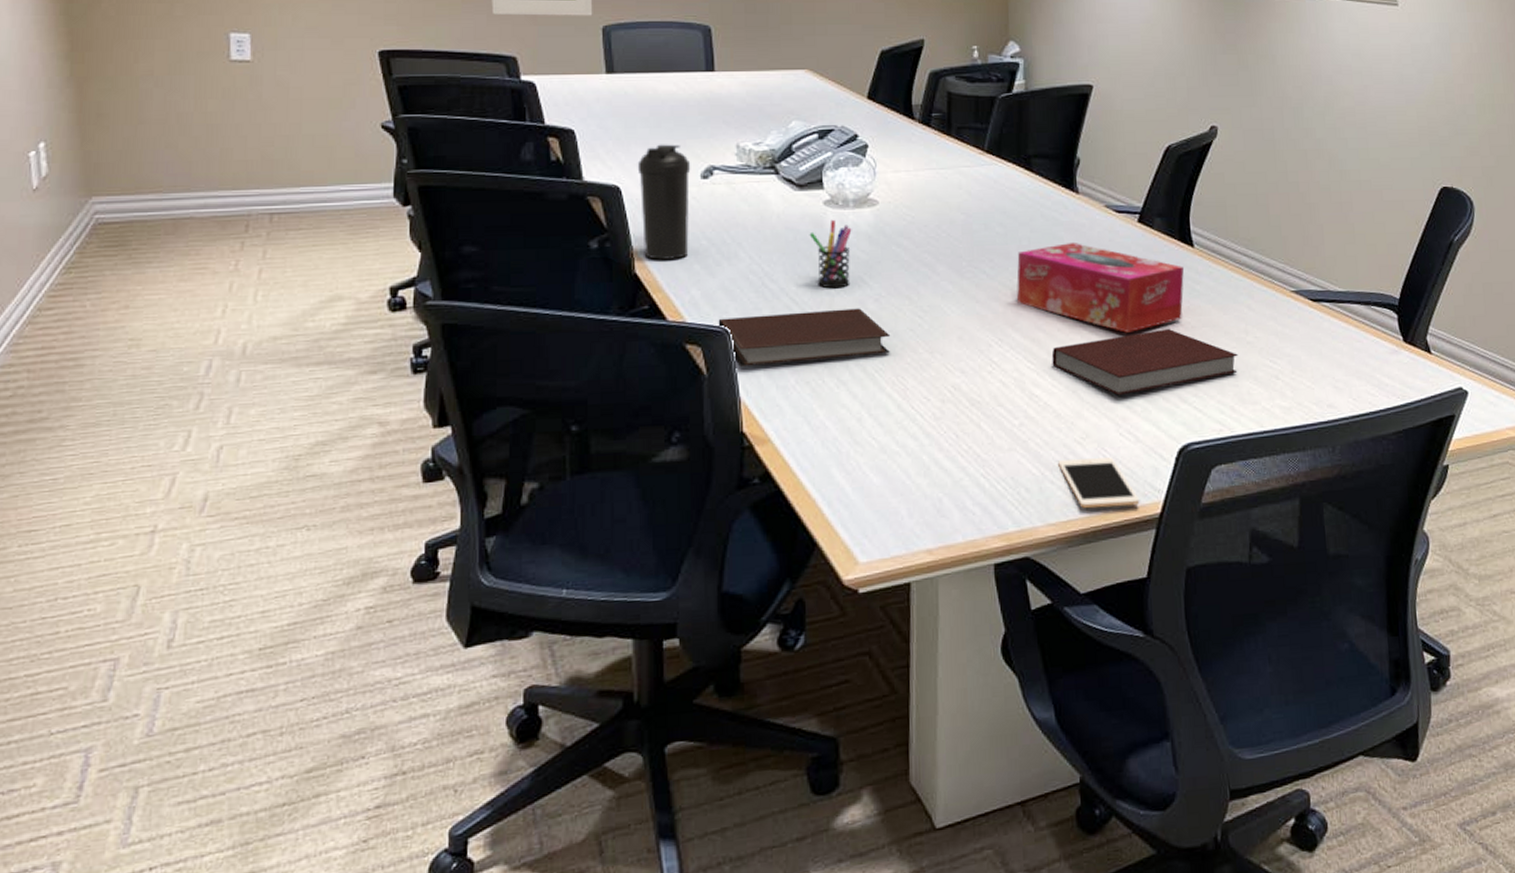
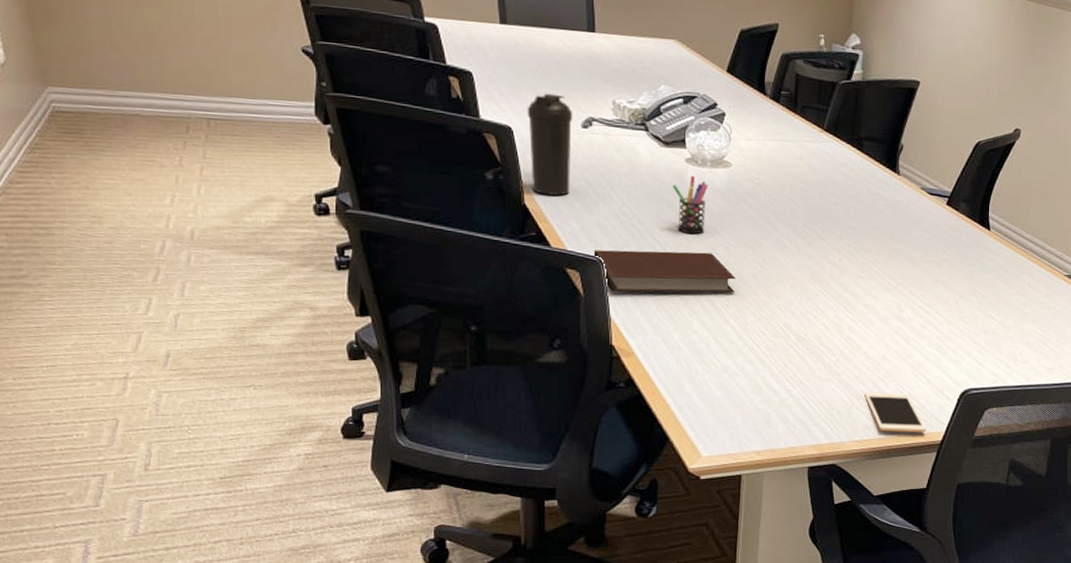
tissue box: present [1016,243,1184,333] -> none [842,216,980,296]
notebook: present [1051,329,1238,396] -> none [866,296,1016,346]

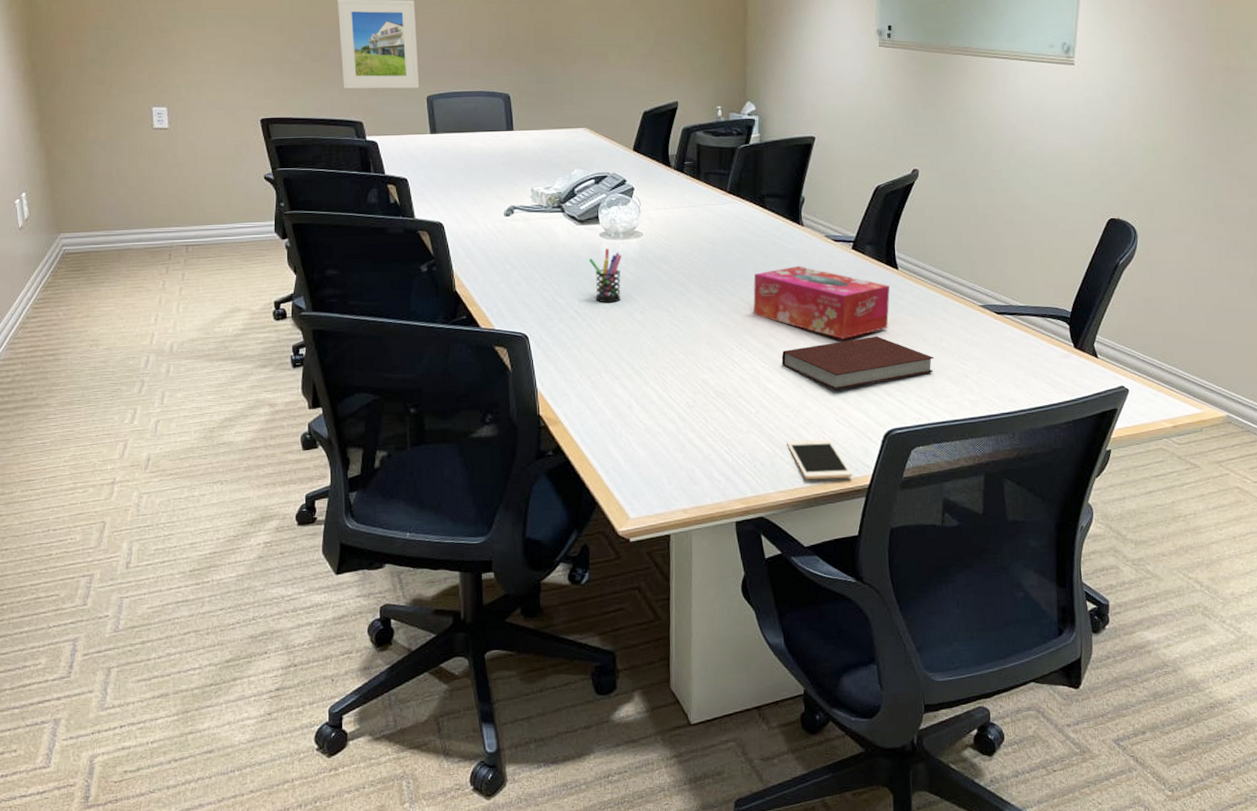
water bottle: present [527,93,573,196] -> none [455,189,497,280]
notebook: present [593,250,736,293] -> none [519,319,653,364]
tissue box: none [842,216,980,296] -> present [753,266,890,339]
notebook: none [866,296,1016,346] -> present [781,336,934,390]

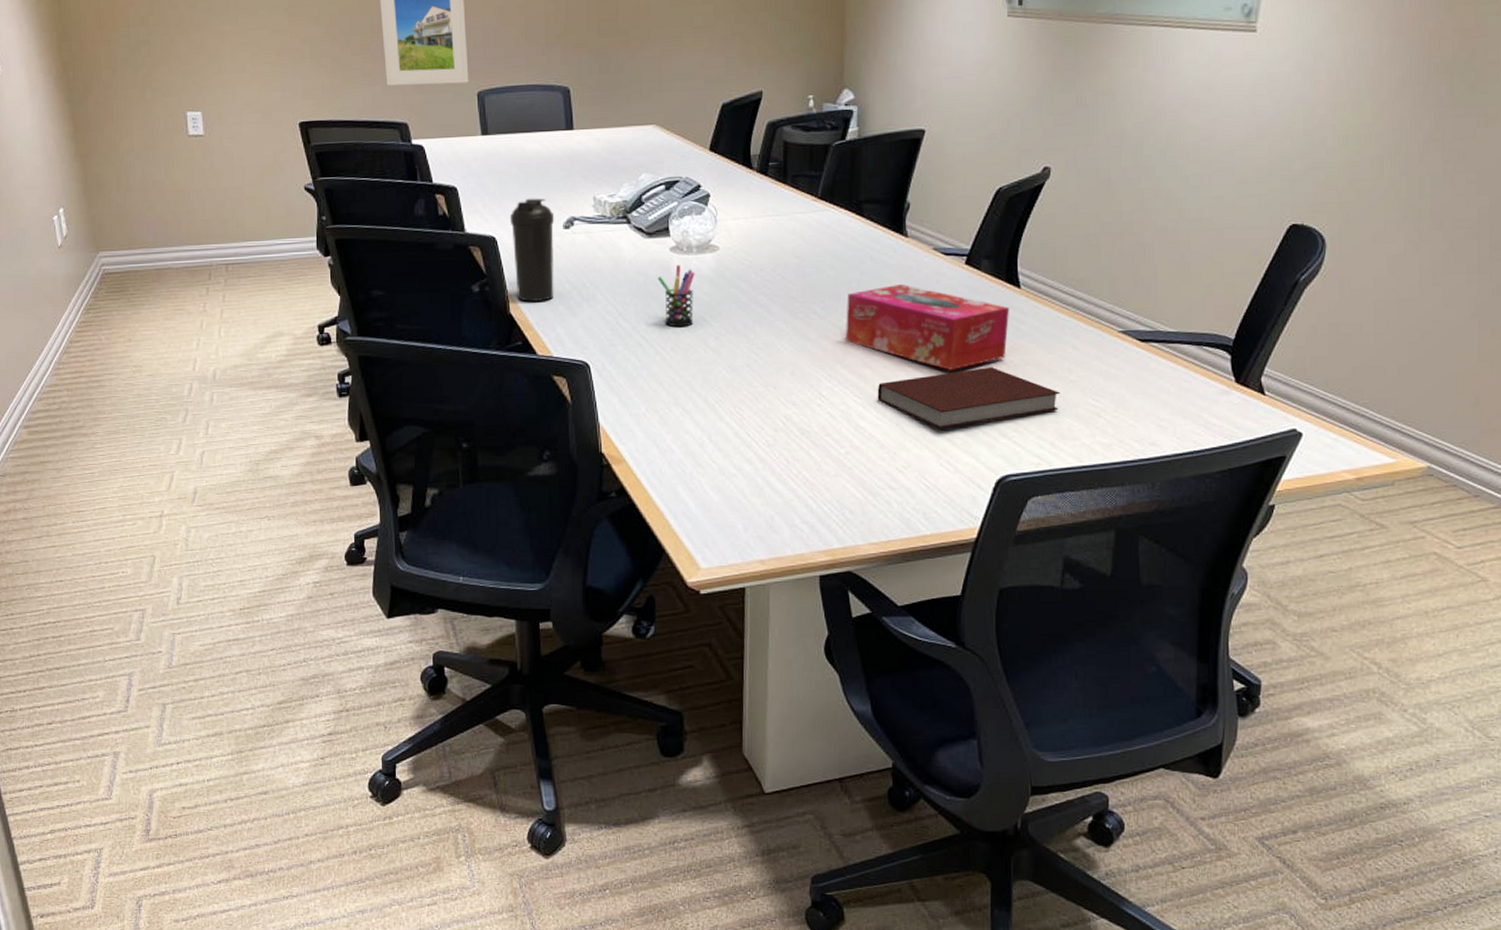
water bottle: none [455,189,497,280] -> present [509,198,555,302]
cell phone: present [787,439,853,480] -> none [880,485,957,531]

